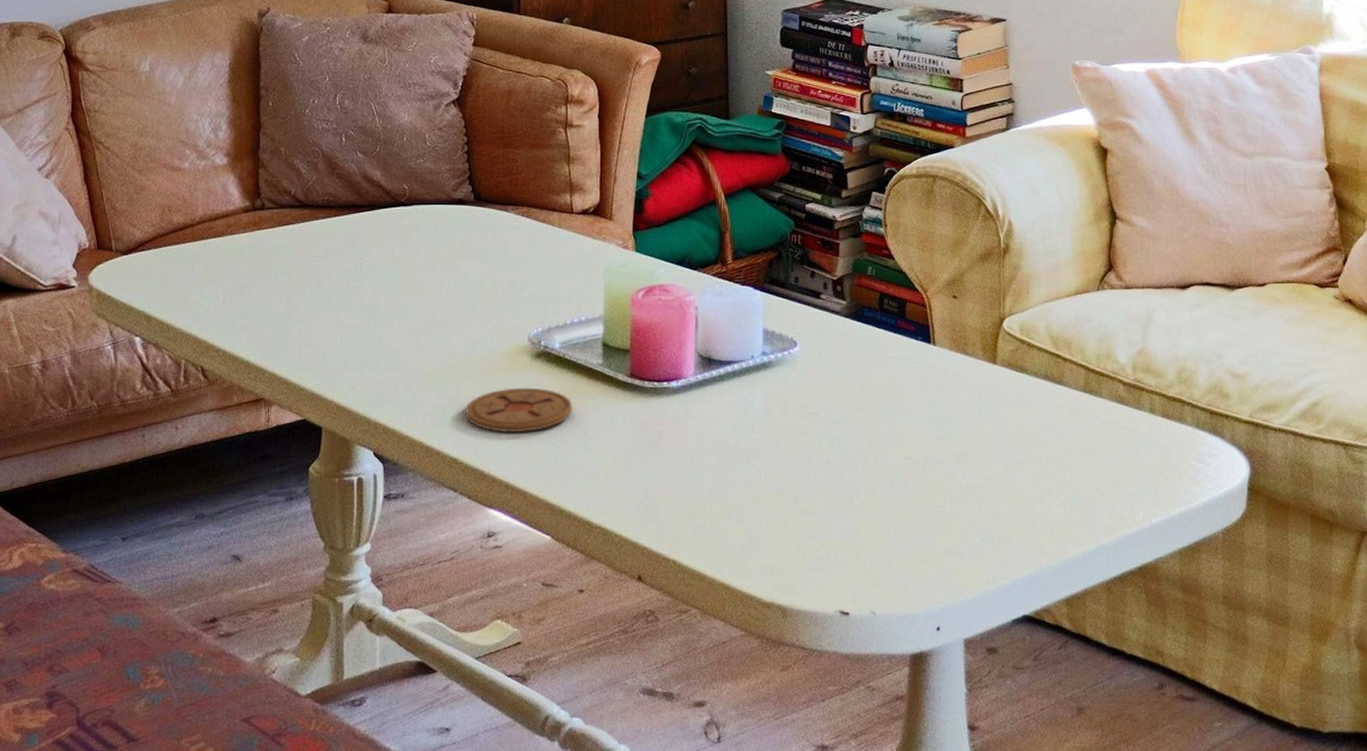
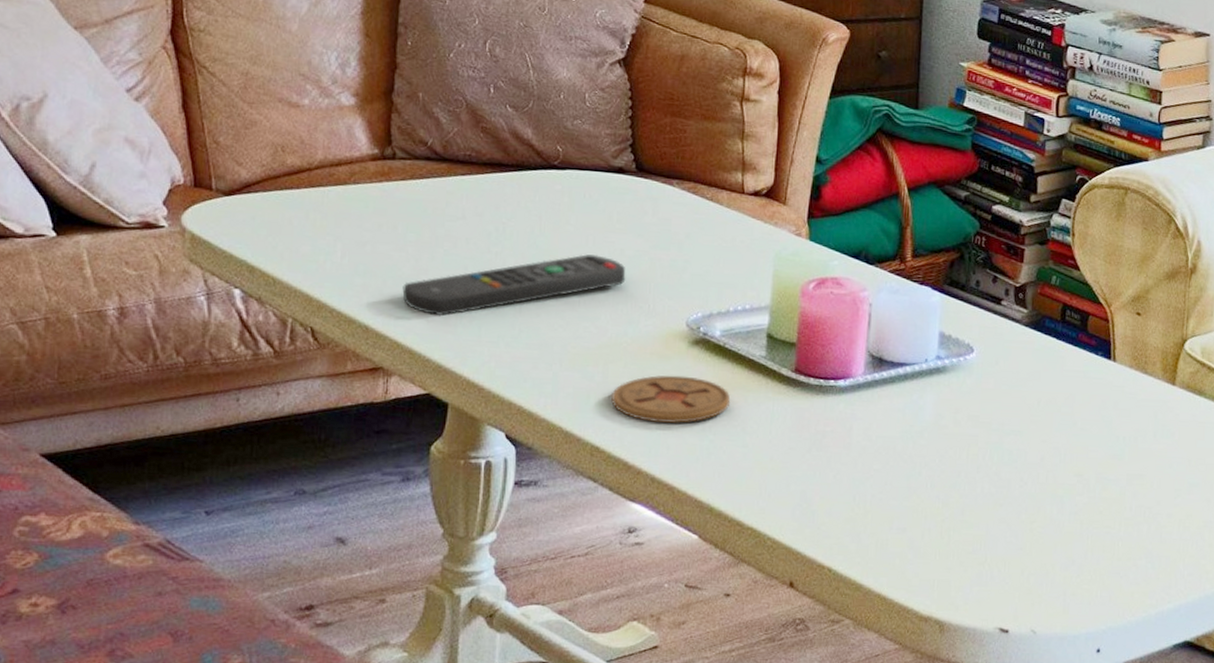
remote control: none [277,282,471,349] -> present [402,254,626,317]

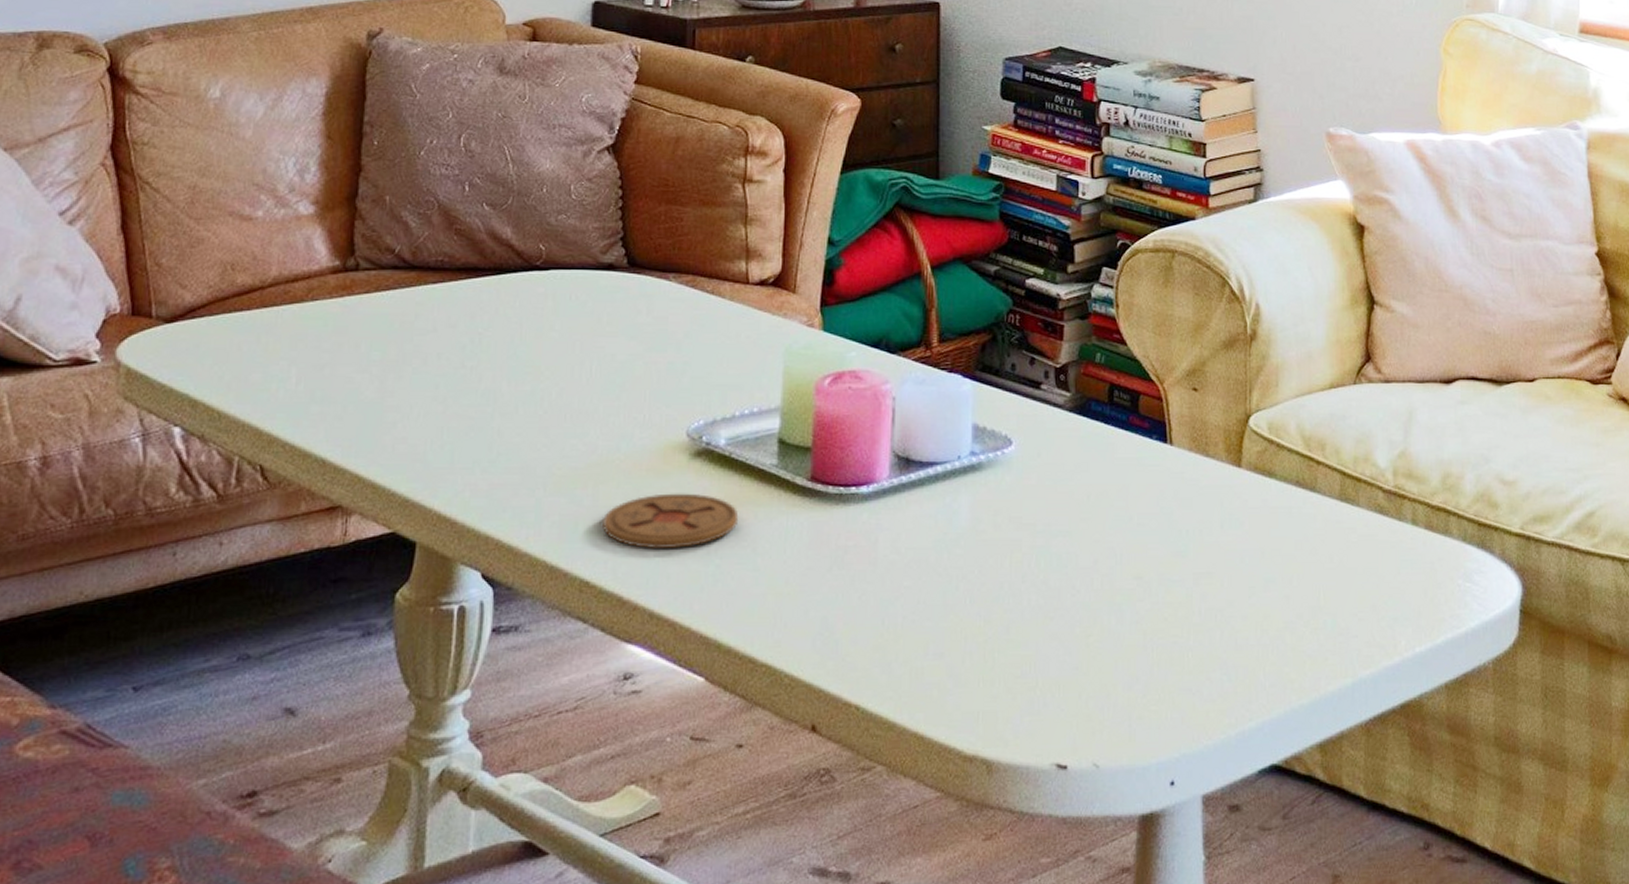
remote control: present [402,254,626,317] -> none [364,363,618,443]

